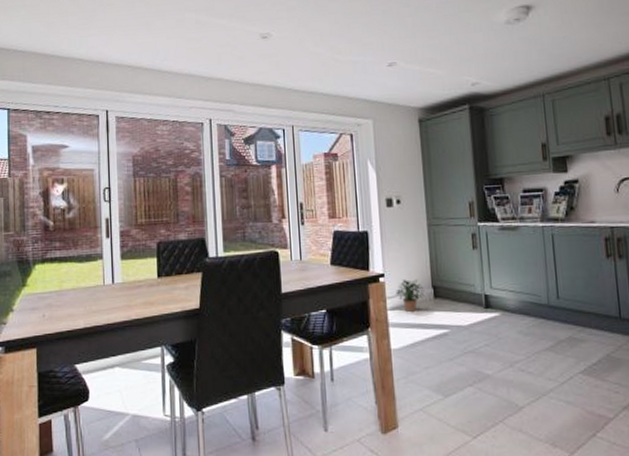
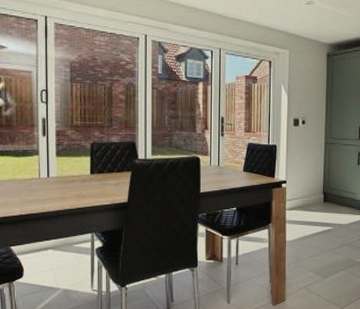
potted plant: present [396,278,425,312] -> none [294,185,317,212]

